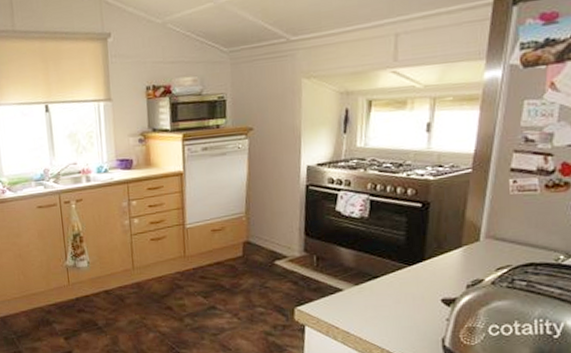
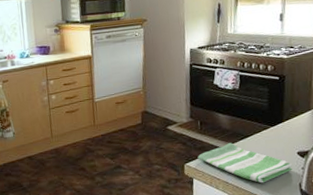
dish towel: none [311,284,434,336] -> present [197,143,292,183]

